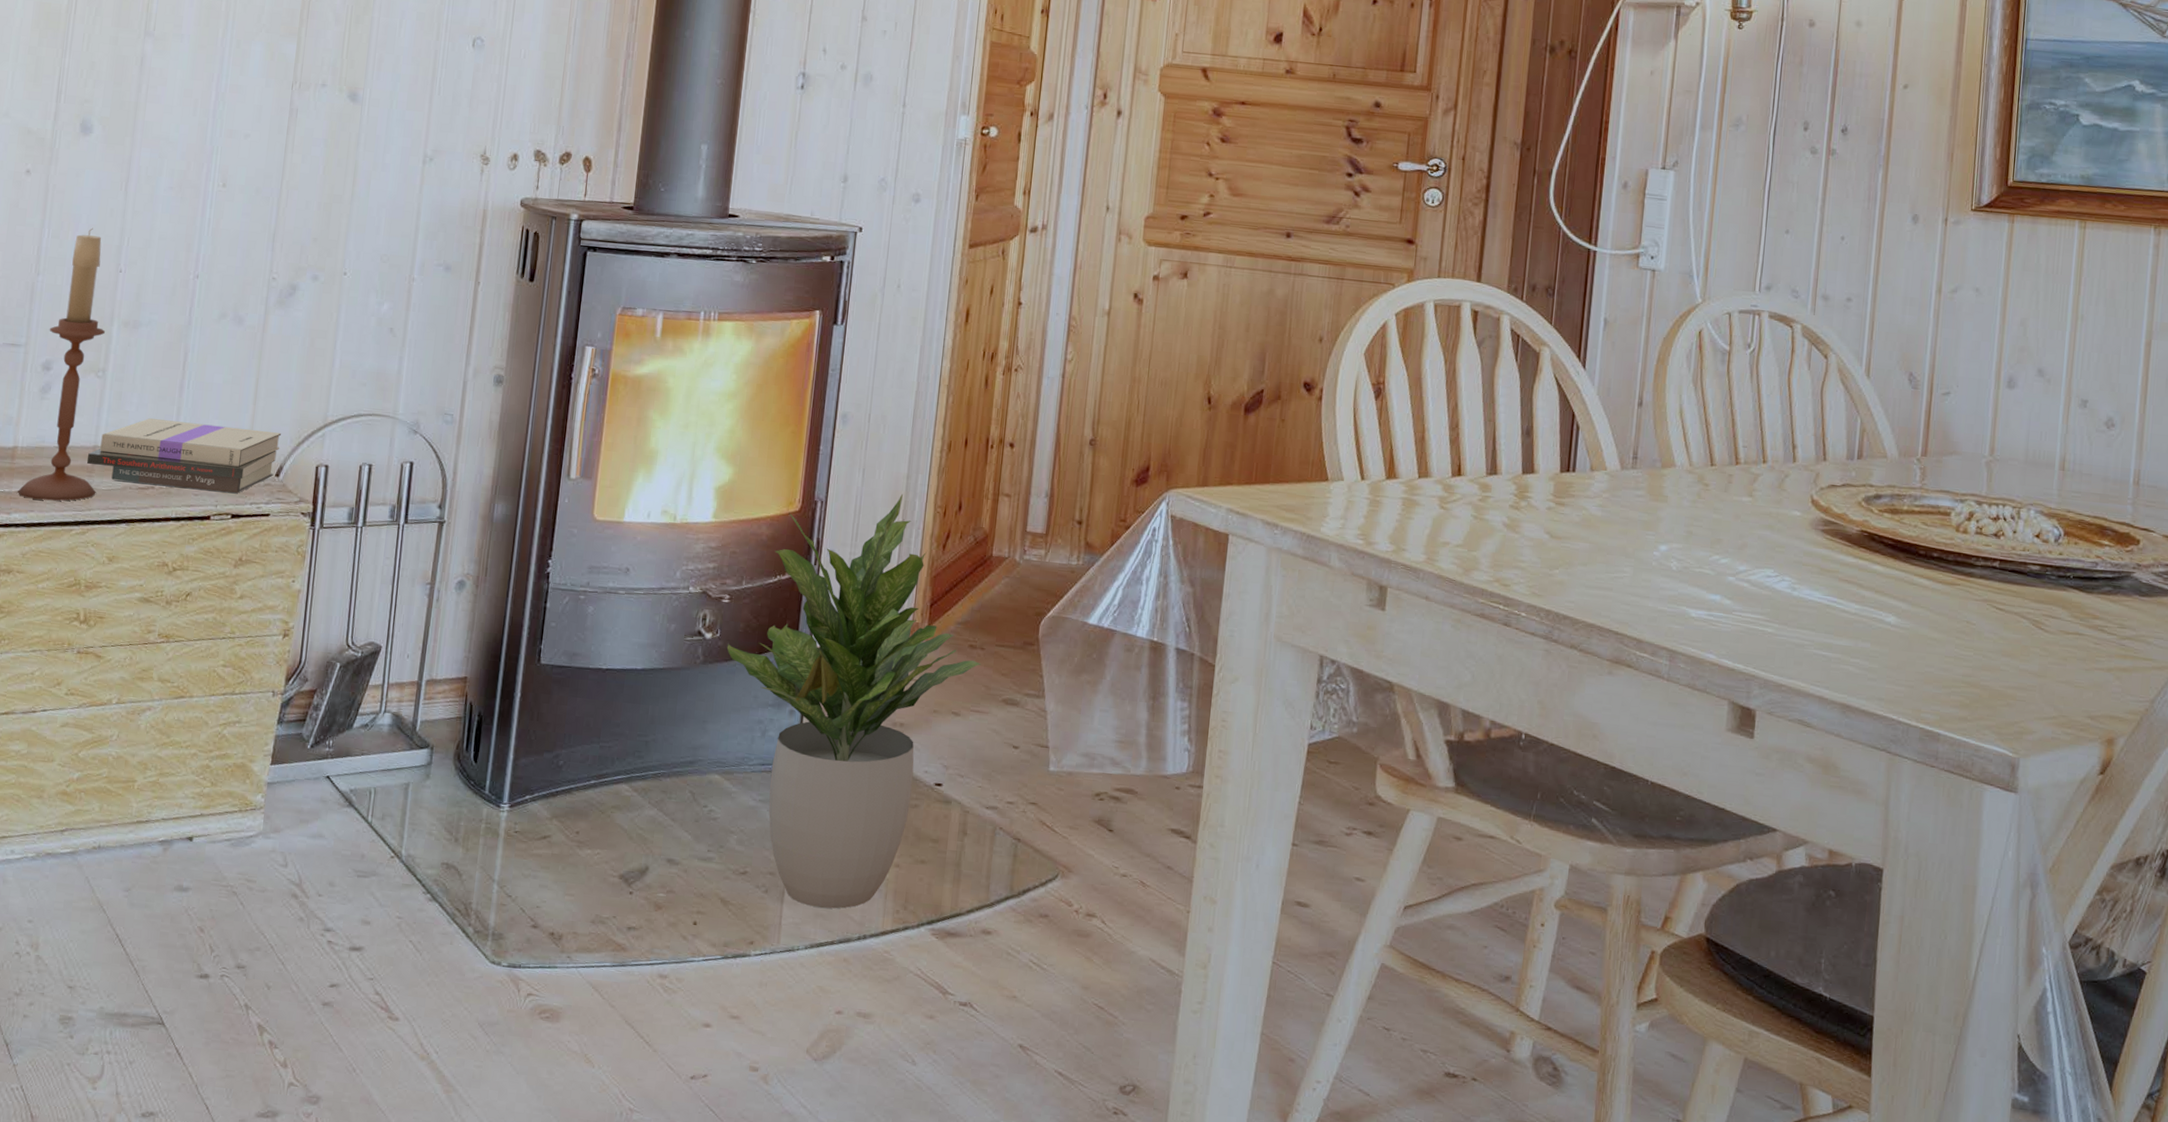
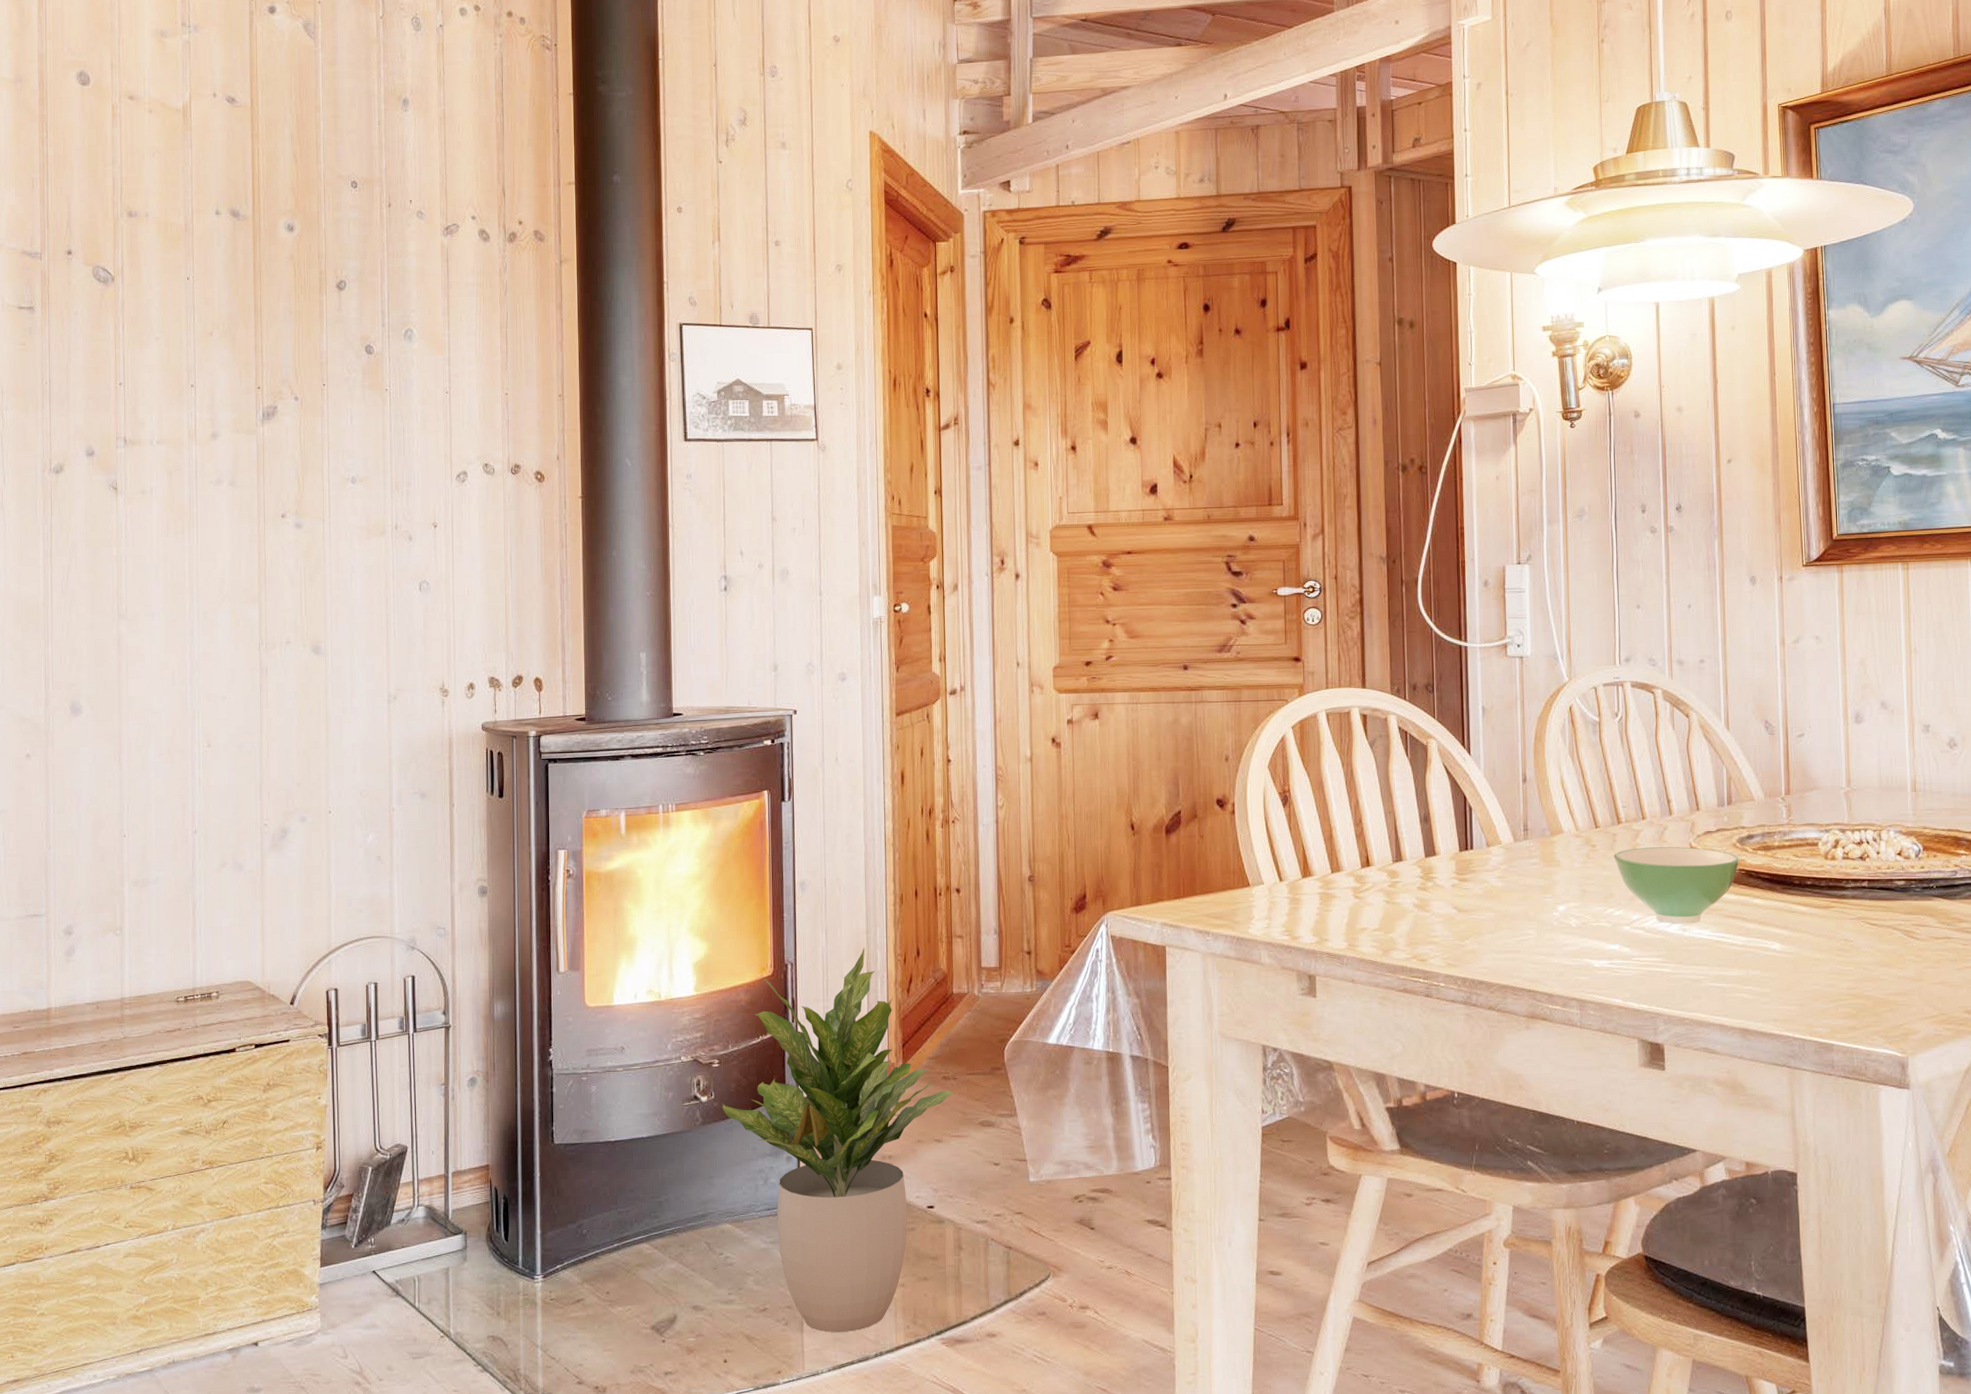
candlestick: present [18,228,106,501] -> none [57,800,129,1054]
books: present [87,418,282,493] -> none [117,964,291,1027]
bowl: none [1726,493,1864,584] -> present [1613,847,1740,924]

